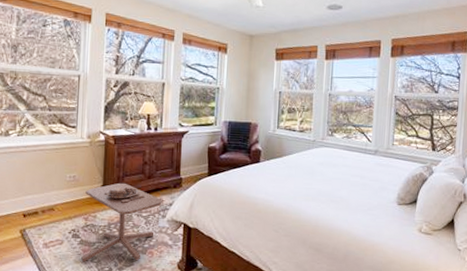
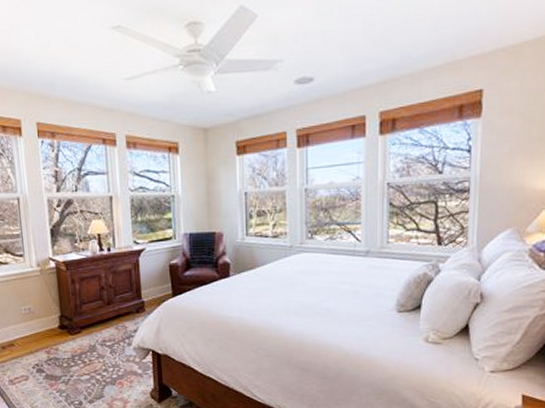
side table: present [81,182,163,262] -> none [43,311,127,397]

